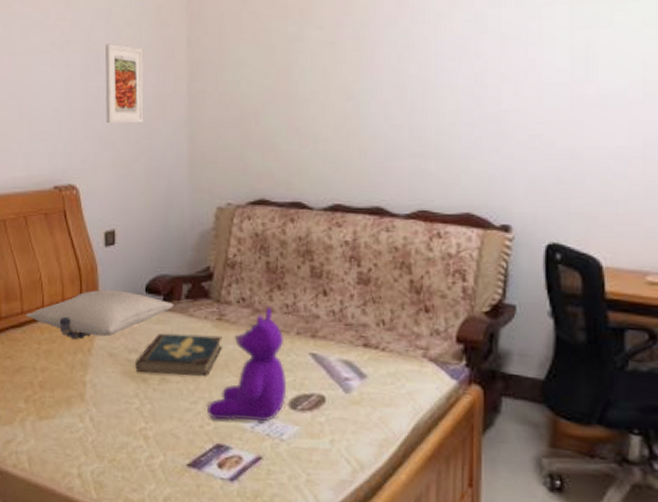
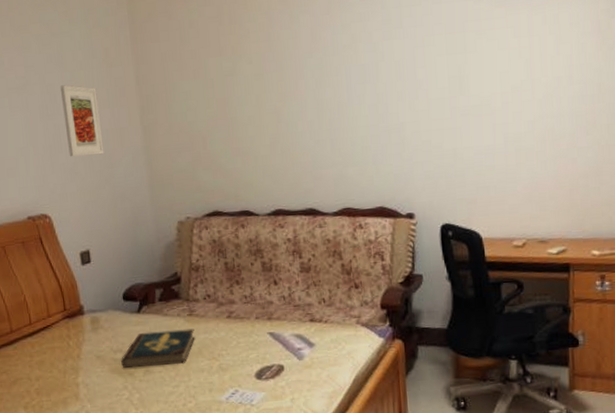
pillow: present [25,290,174,339] -> none [14,301,150,349]
teddy bear: present [207,307,286,422] -> none [188,300,252,397]

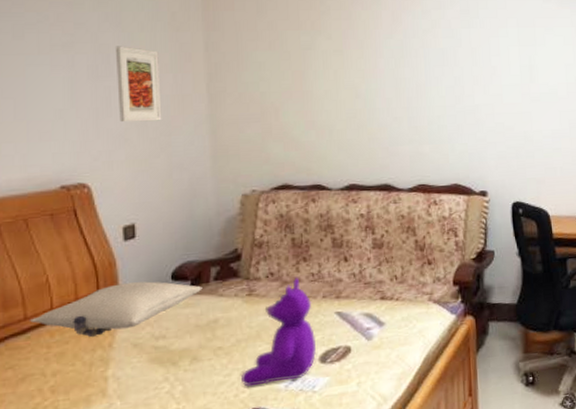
pillow: none [14,301,150,349] -> present [29,281,202,337]
book: present [121,328,195,369] -> none [163,310,254,358]
teddy bear: none [188,300,252,397] -> present [241,278,316,387]

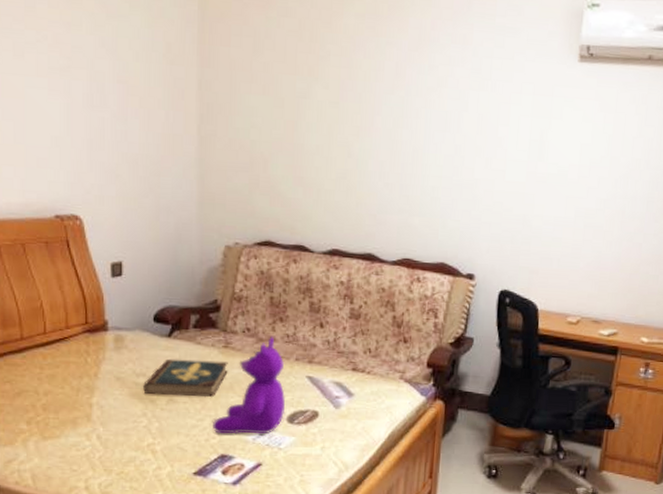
pillow: present [29,281,202,337] -> none [24,318,182,365]
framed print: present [116,46,162,122] -> none [111,75,153,160]
book: none [163,310,254,358] -> present [143,358,228,398]

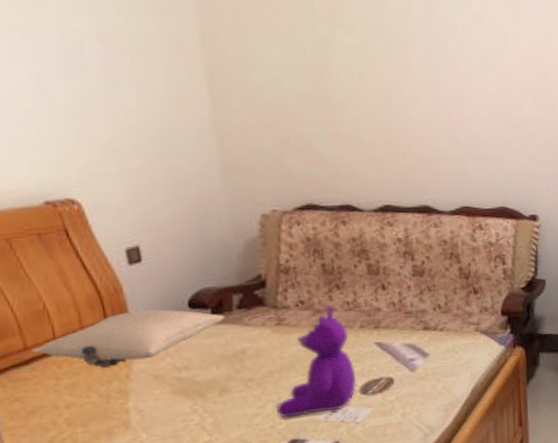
pillow: none [24,318,182,365] -> present [30,309,225,368]
book: present [143,358,228,398] -> none [187,340,286,389]

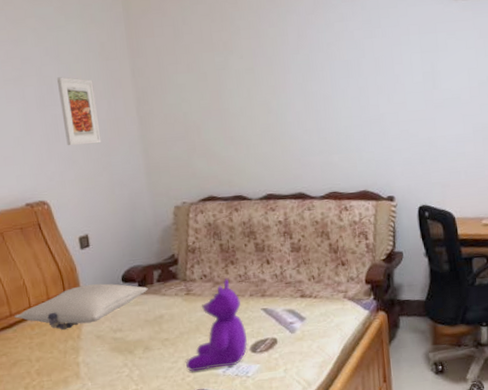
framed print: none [89,33,158,128] -> present [57,77,102,146]

